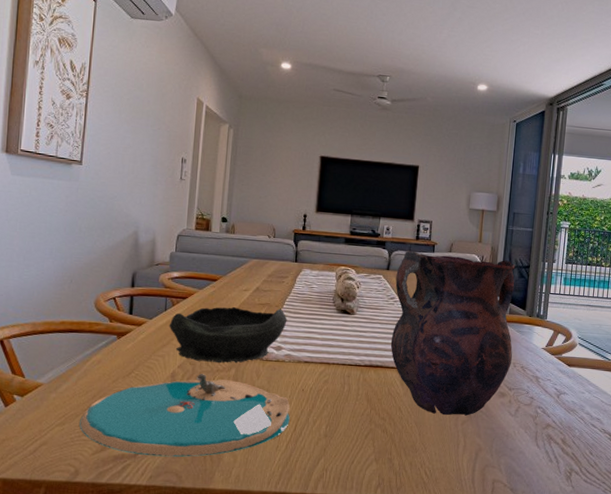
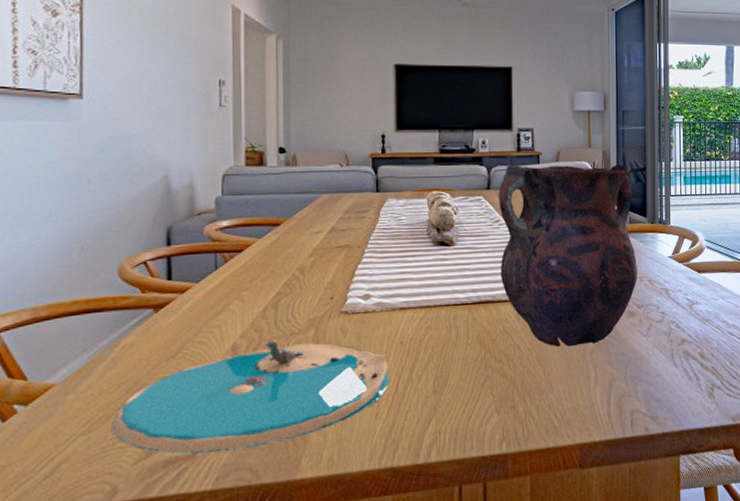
bowl: present [169,307,287,364] -> none [222,249,374,326]

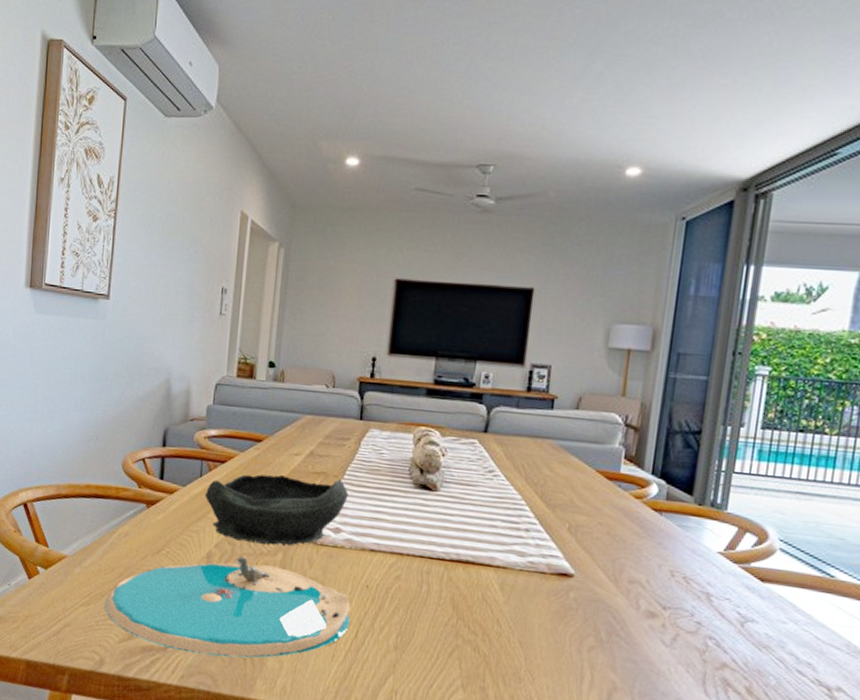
bowl: none [222,249,374,326] -> present [204,474,349,546]
vase: present [498,164,638,347] -> none [486,406,679,640]

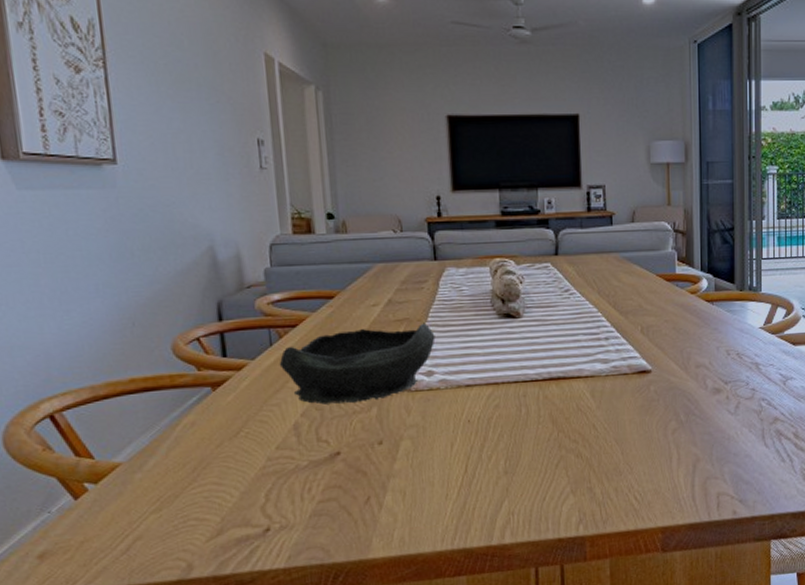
plate: present [105,556,350,658] -> none [181,419,458,533]

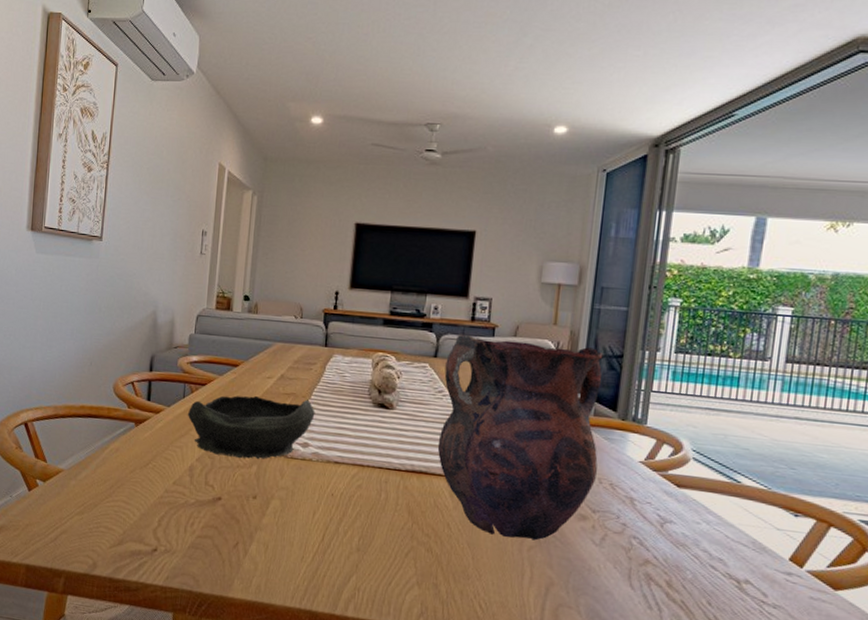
vase: none [568,224,725,426] -> present [437,334,604,541]

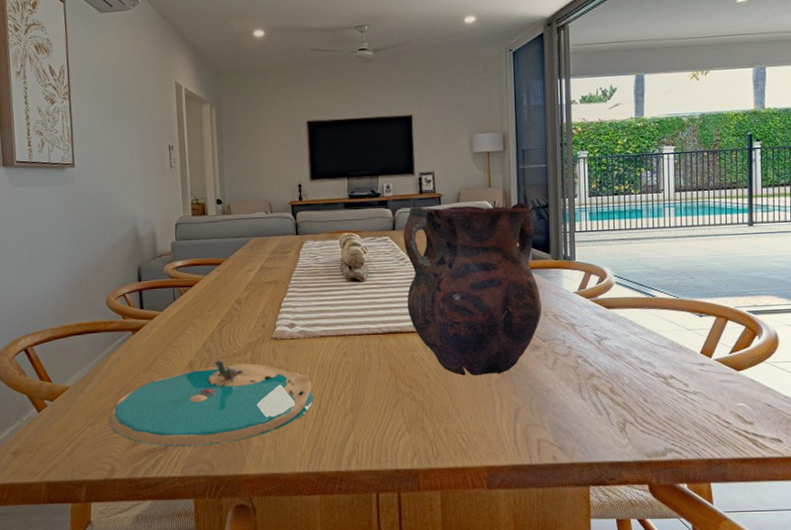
plate: none [98,469,317,560] -> present [109,360,313,447]
bowl: present [187,395,315,459] -> none [180,285,297,348]

